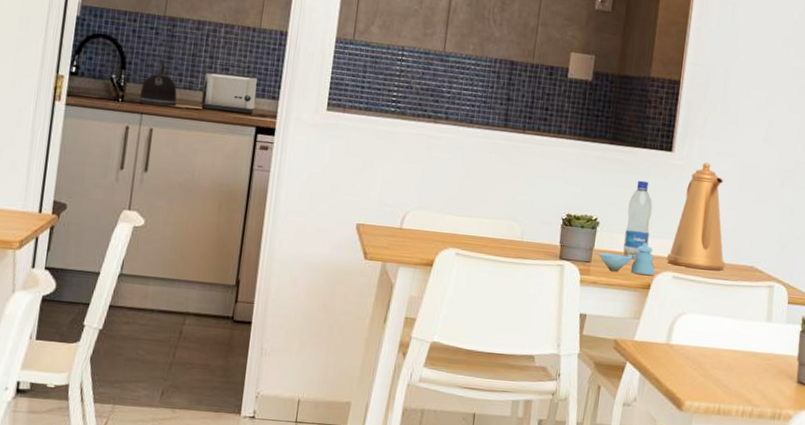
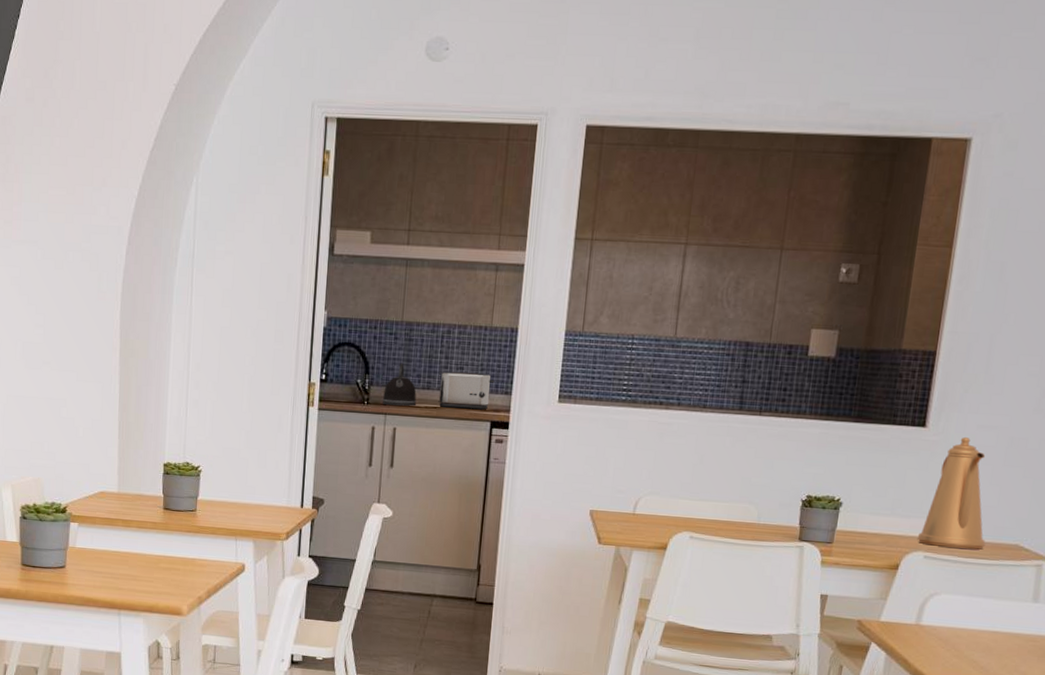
sugar dispenser: present [597,242,655,276] -> none [840,522,904,556]
bottle: present [623,180,653,259] -> none [868,458,903,539]

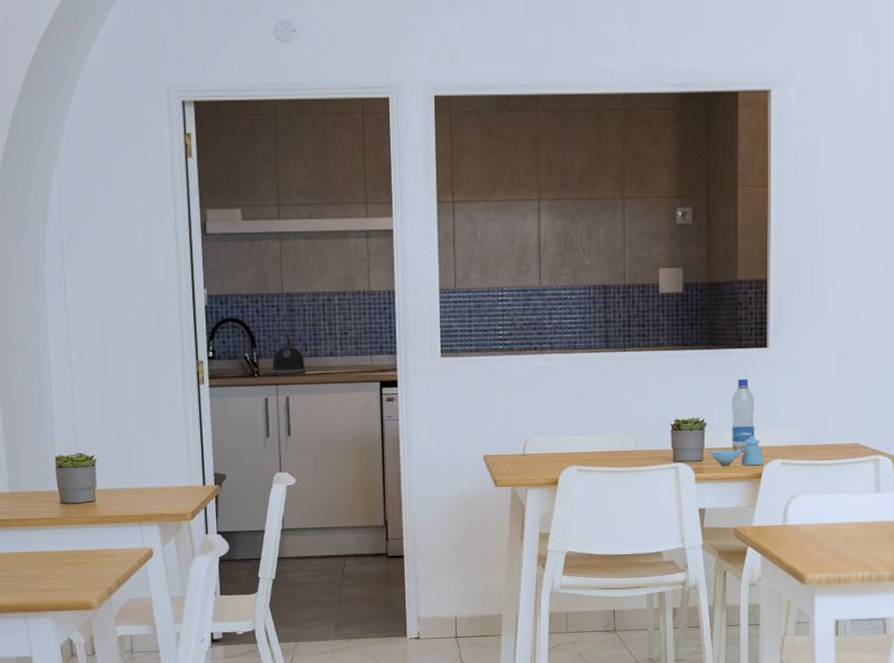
toaster: present [438,371,495,410] -> none [326,336,379,373]
sugar dispenser: none [840,522,904,556] -> present [708,435,764,466]
bottle: none [868,458,903,539] -> present [732,378,755,452]
coffee pot: present [917,437,986,550] -> none [773,353,831,453]

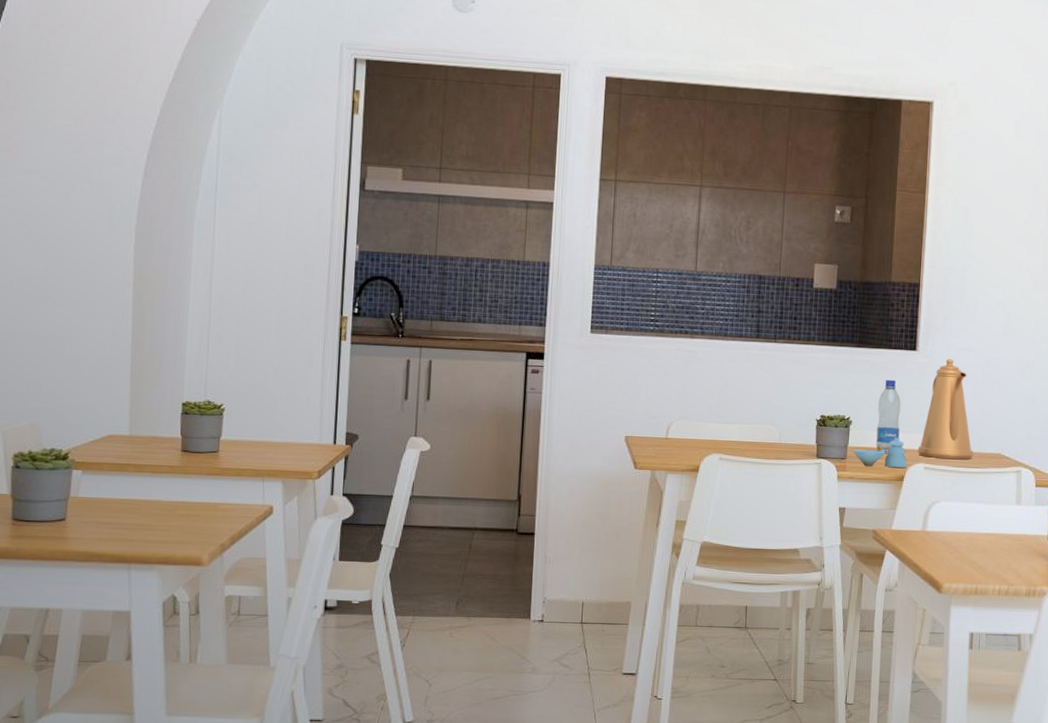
kettle: present [272,333,306,376] -> none [417,296,452,340]
coffee pot: none [773,353,831,453] -> present [917,359,974,460]

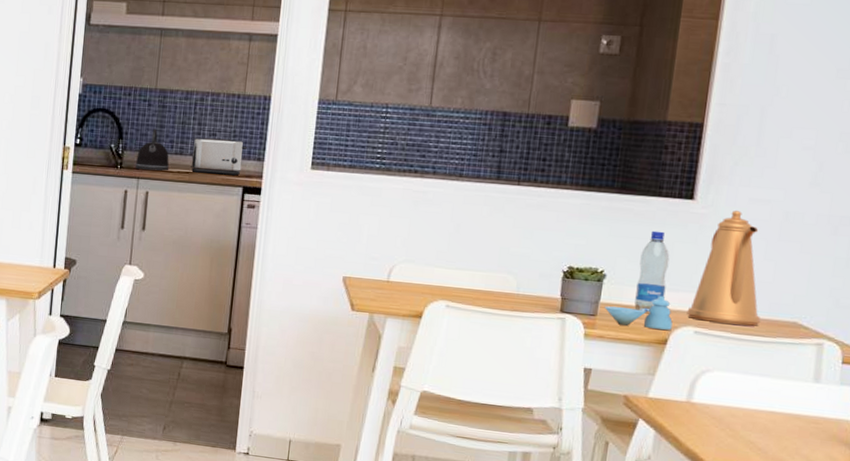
kettle: none [417,296,452,340] -> present [135,128,170,172]
toaster: none [474,303,529,341] -> present [190,137,247,176]

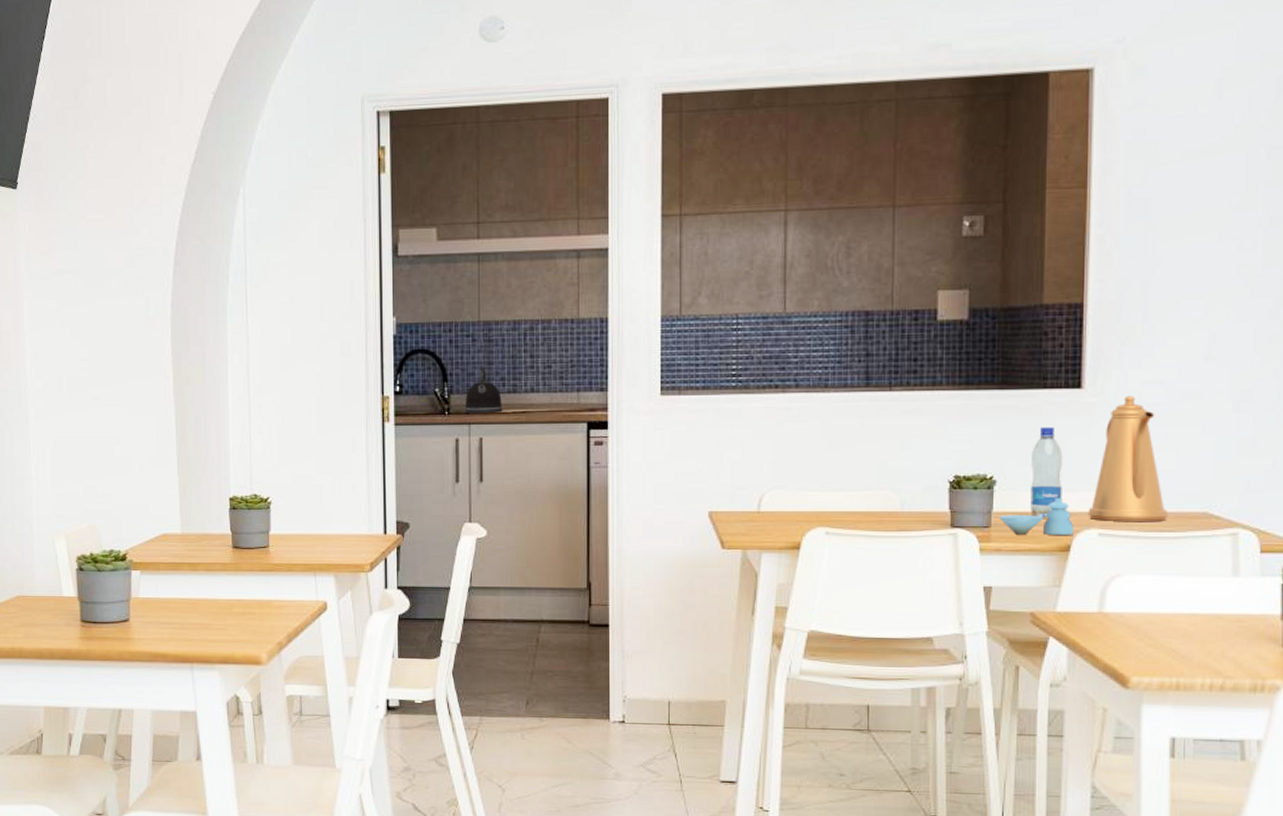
toaster: present [190,137,247,176] -> none [526,370,587,412]

